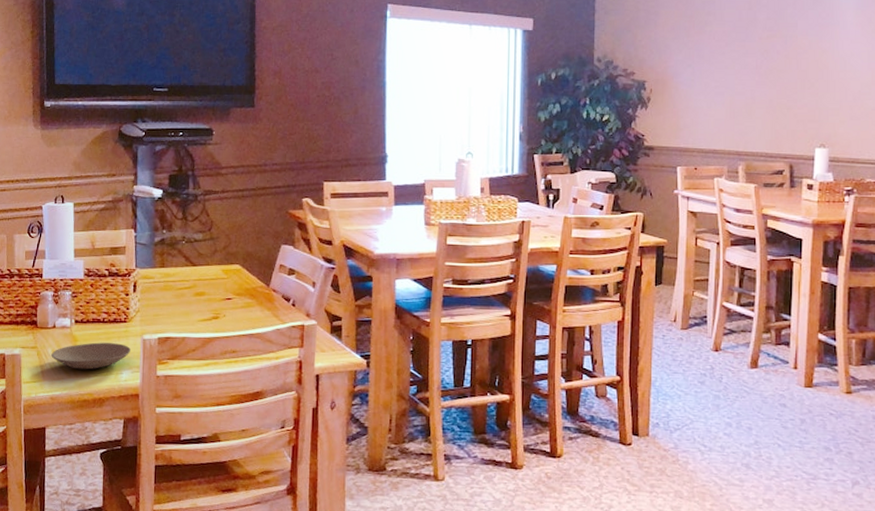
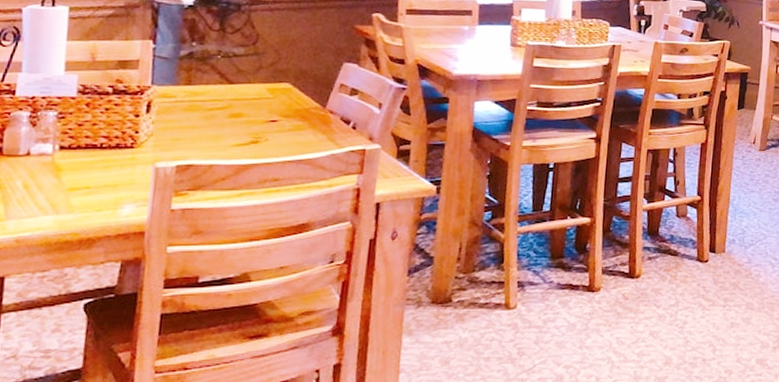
plate: present [51,342,130,370] -> none [20,172,137,205]

